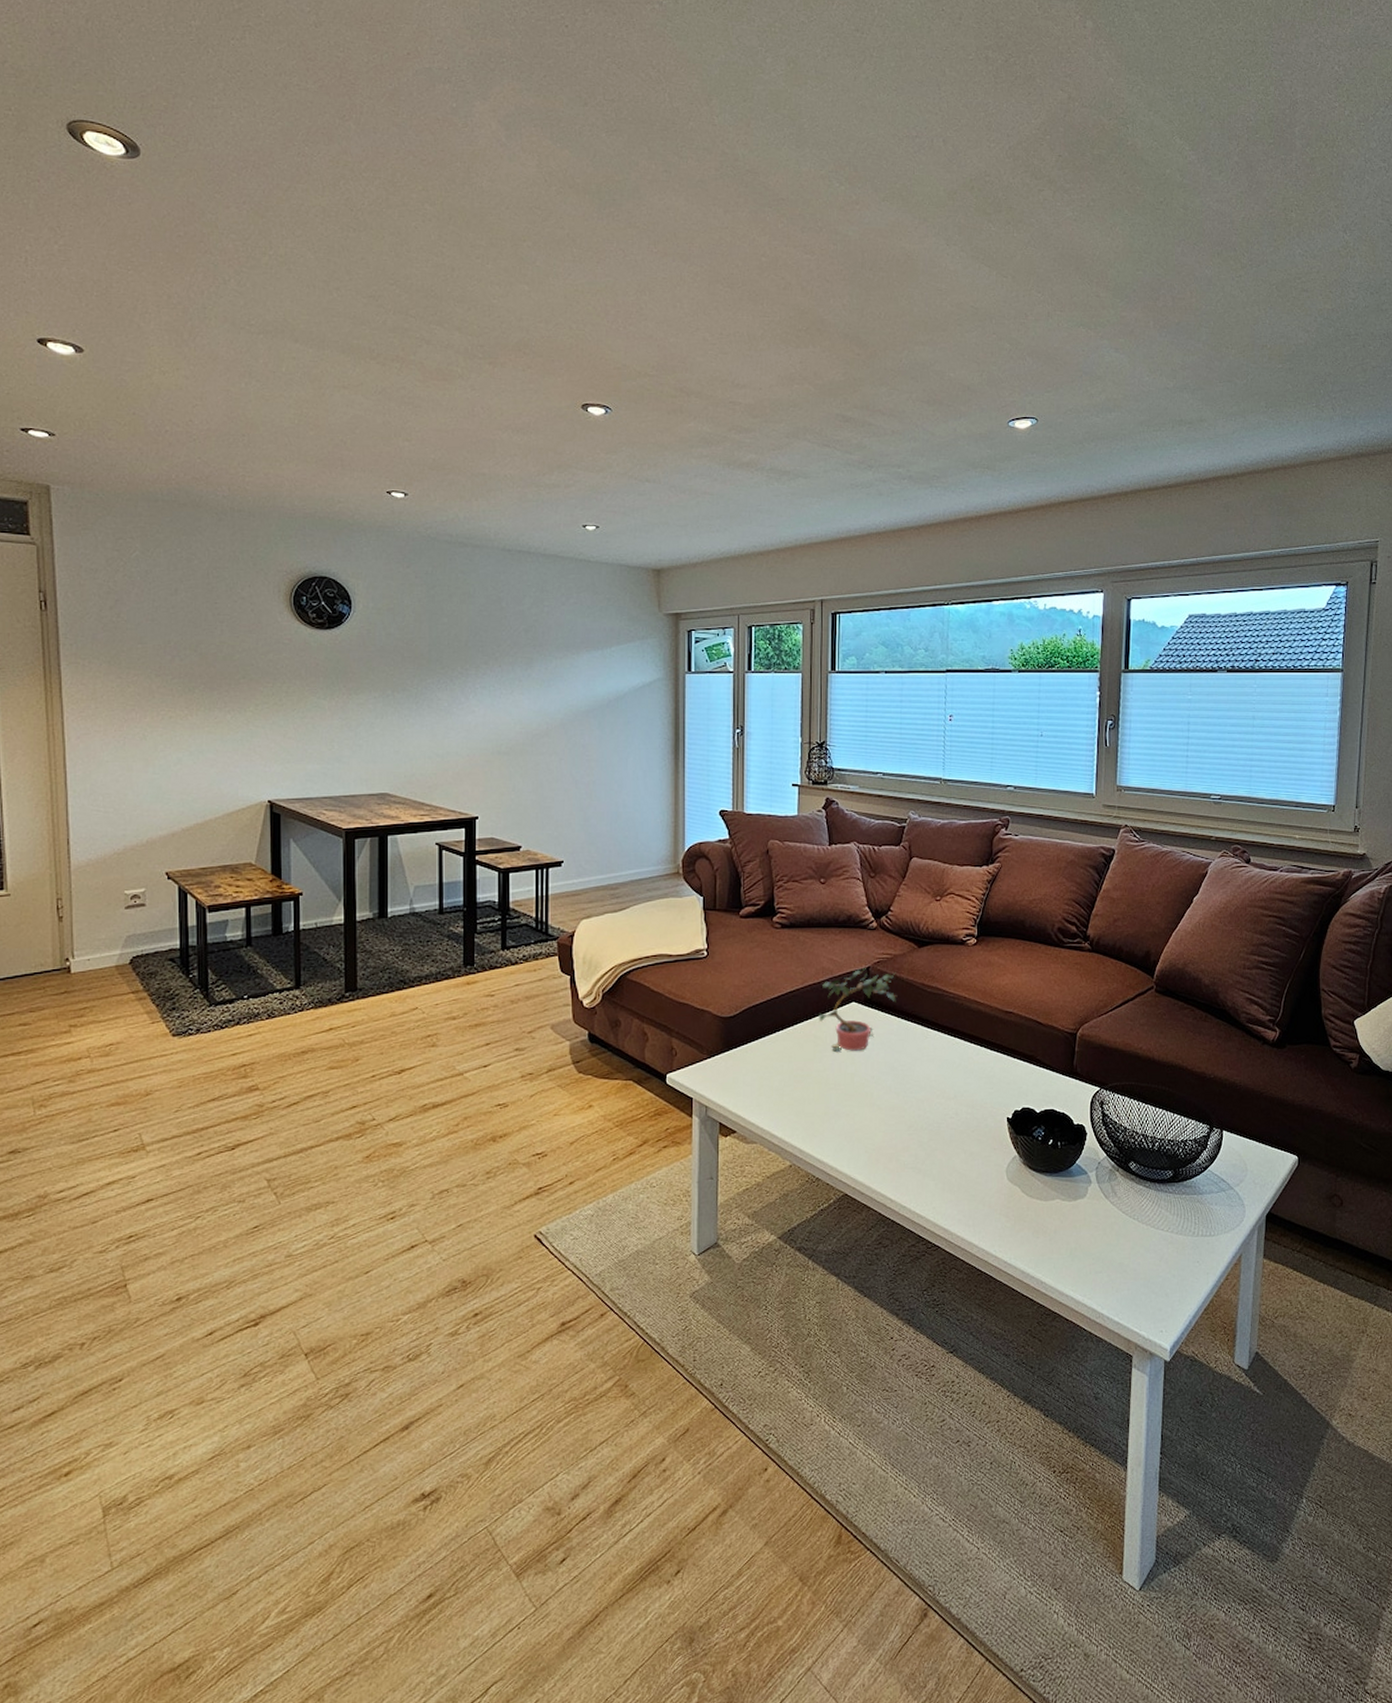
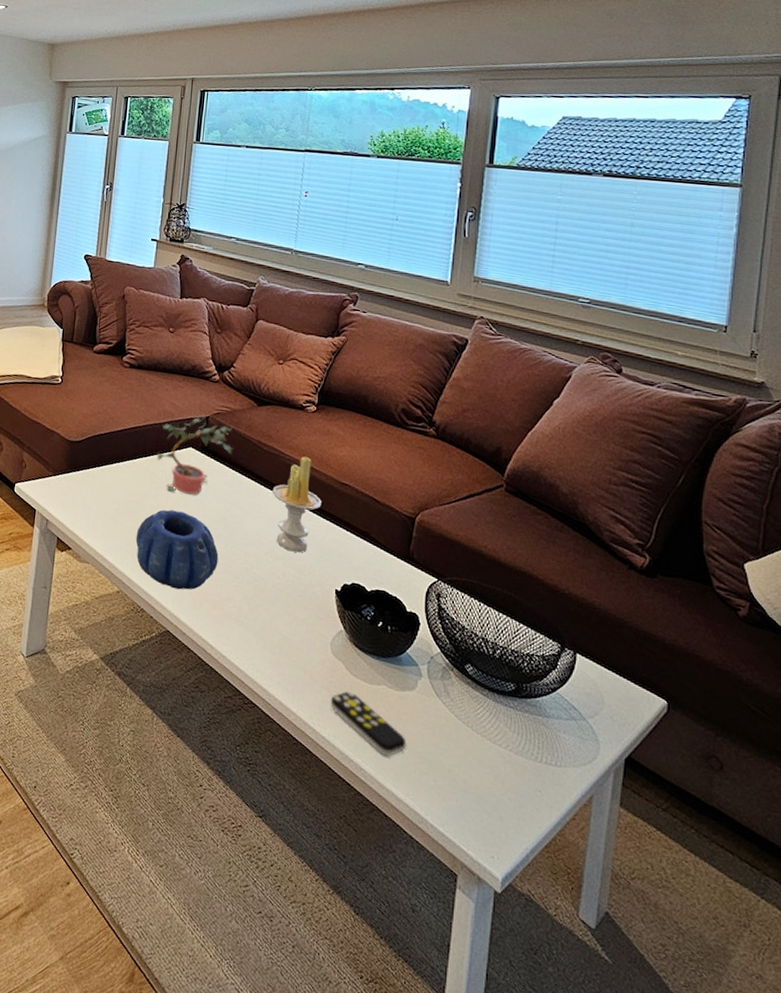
decorative bowl: none [804,1070,891,1151] -> present [135,509,219,590]
candle: none [939,991,988,1089] -> present [272,456,322,553]
remote control: none [1009,1212,1081,1265] -> present [330,691,407,756]

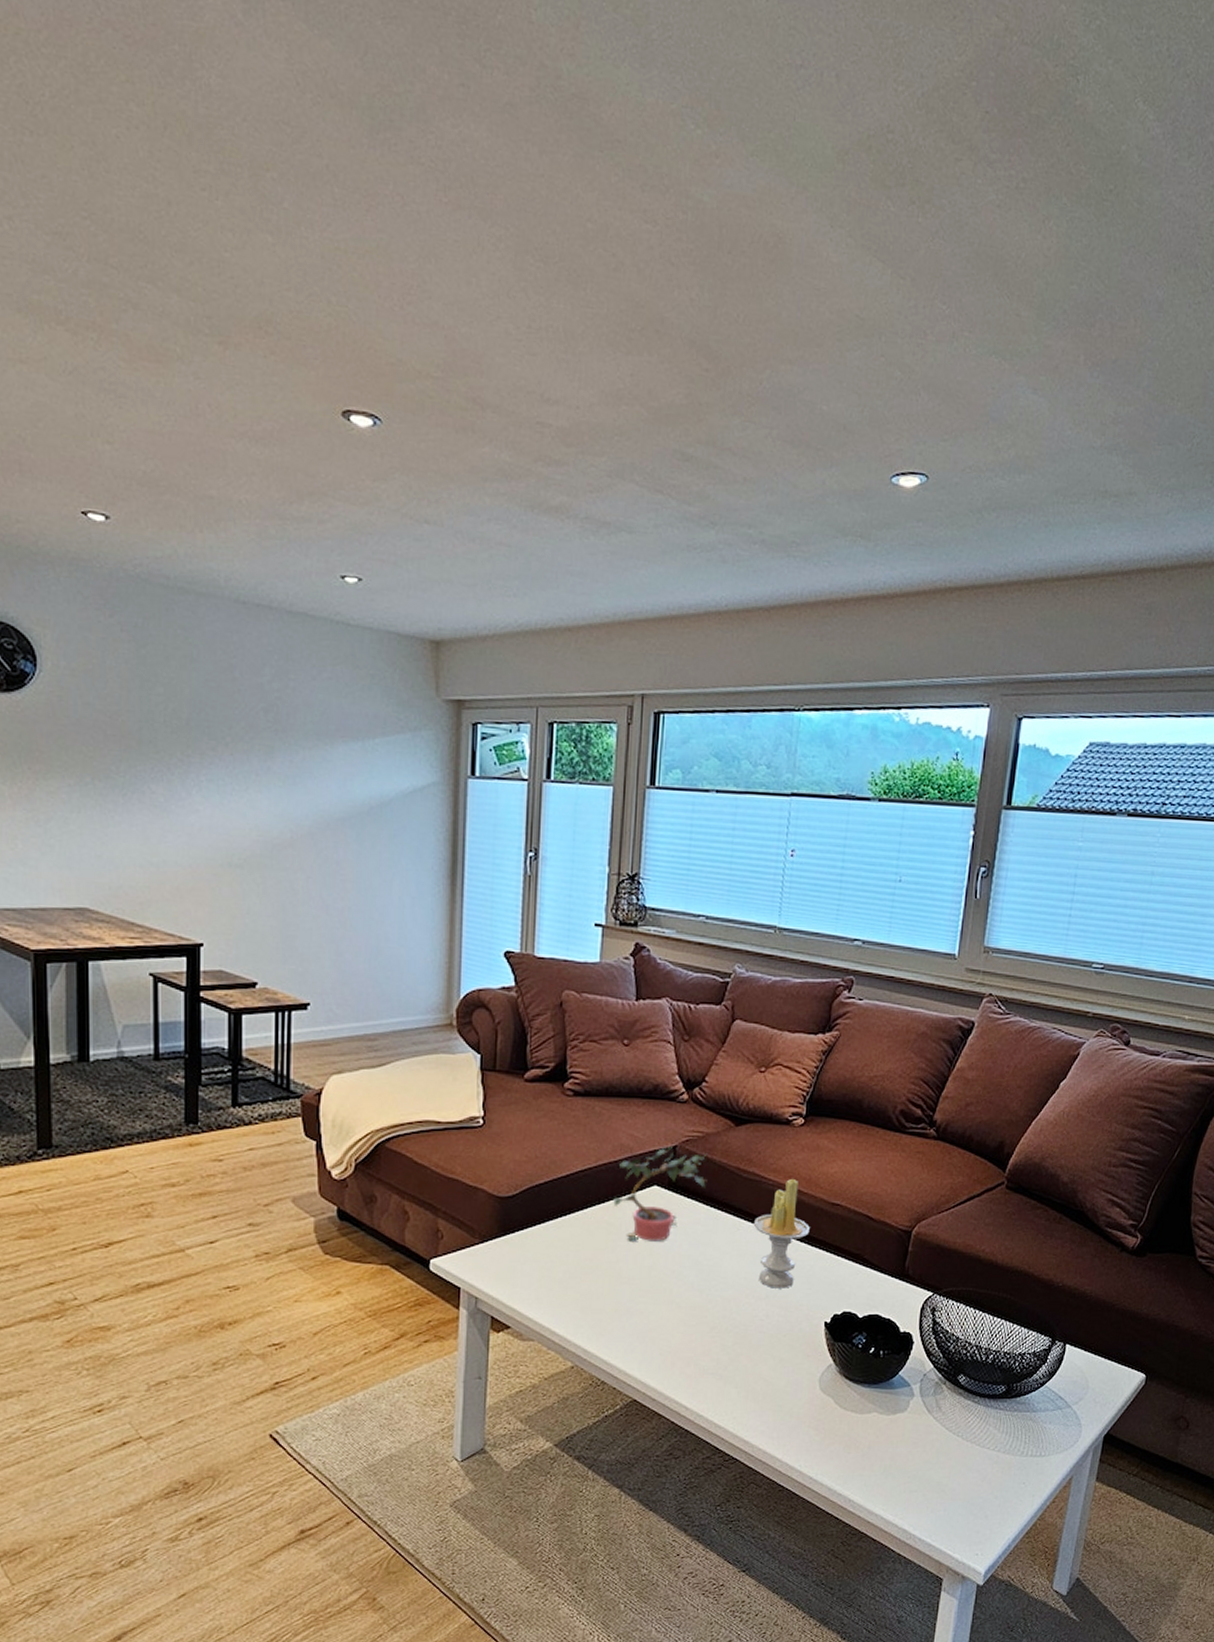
decorative bowl: present [135,509,219,590] -> none [591,1263,692,1352]
remote control: present [330,691,407,756] -> none [818,1425,897,1482]

